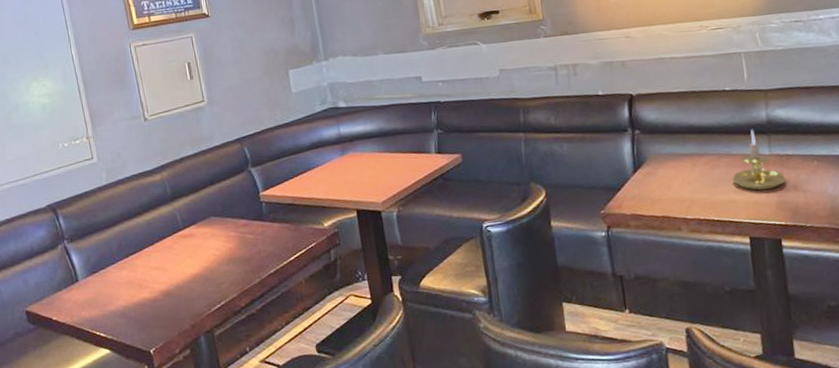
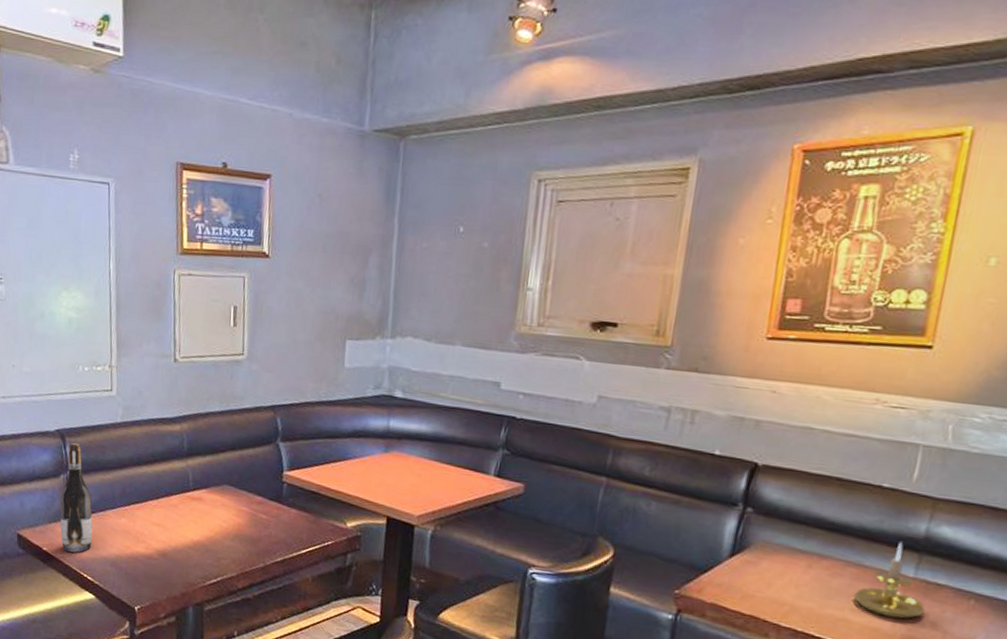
wine bottle: none [61,212,99,315] -> present [60,442,93,553]

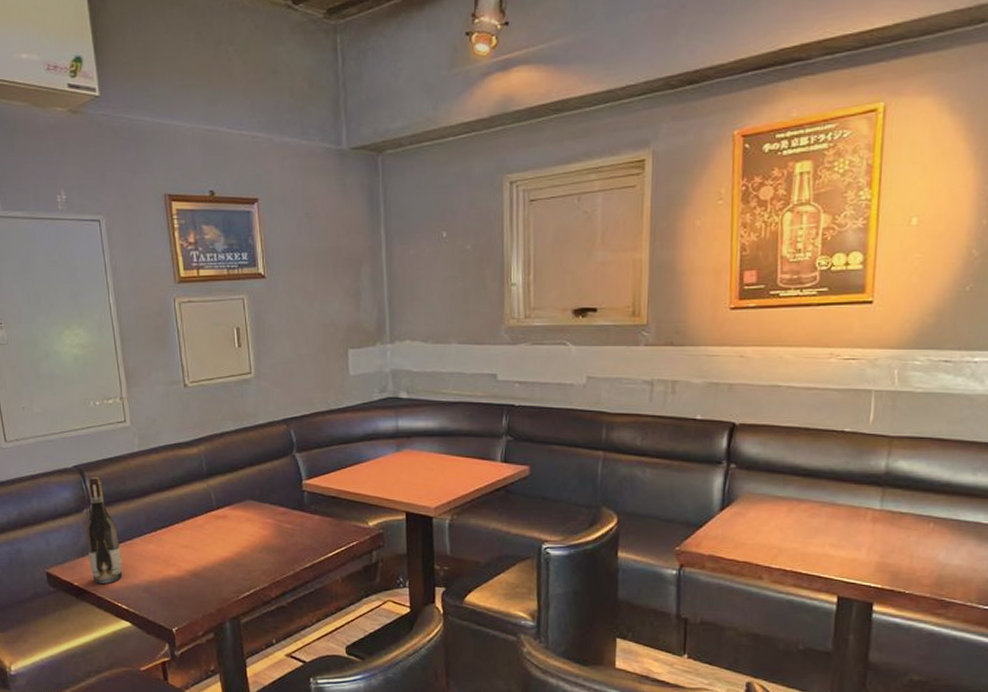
candle holder: present [853,542,925,619] -> none [831,479,893,548]

